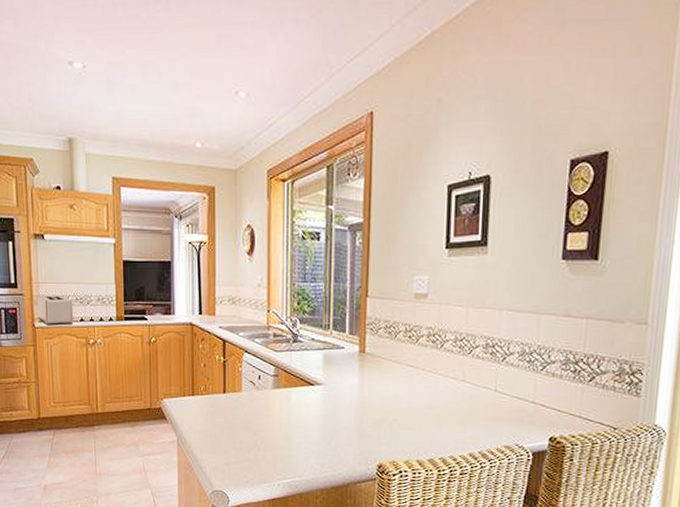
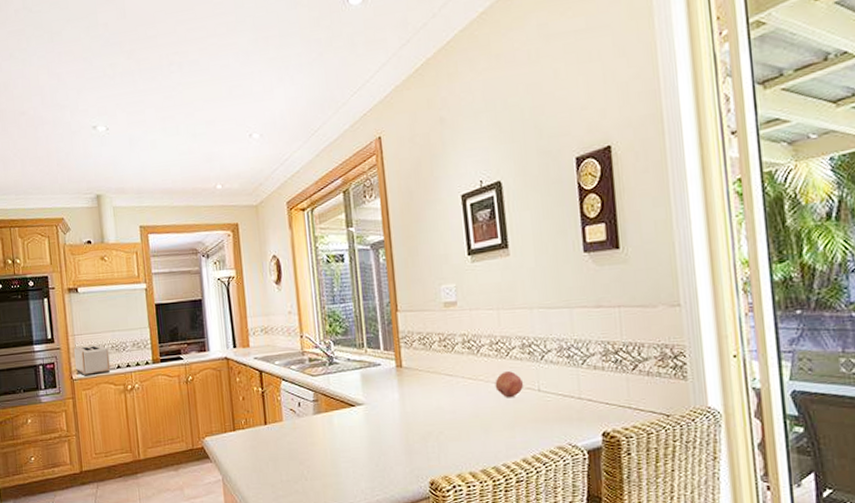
fruit: none [453,369,482,395] -> present [495,371,524,398]

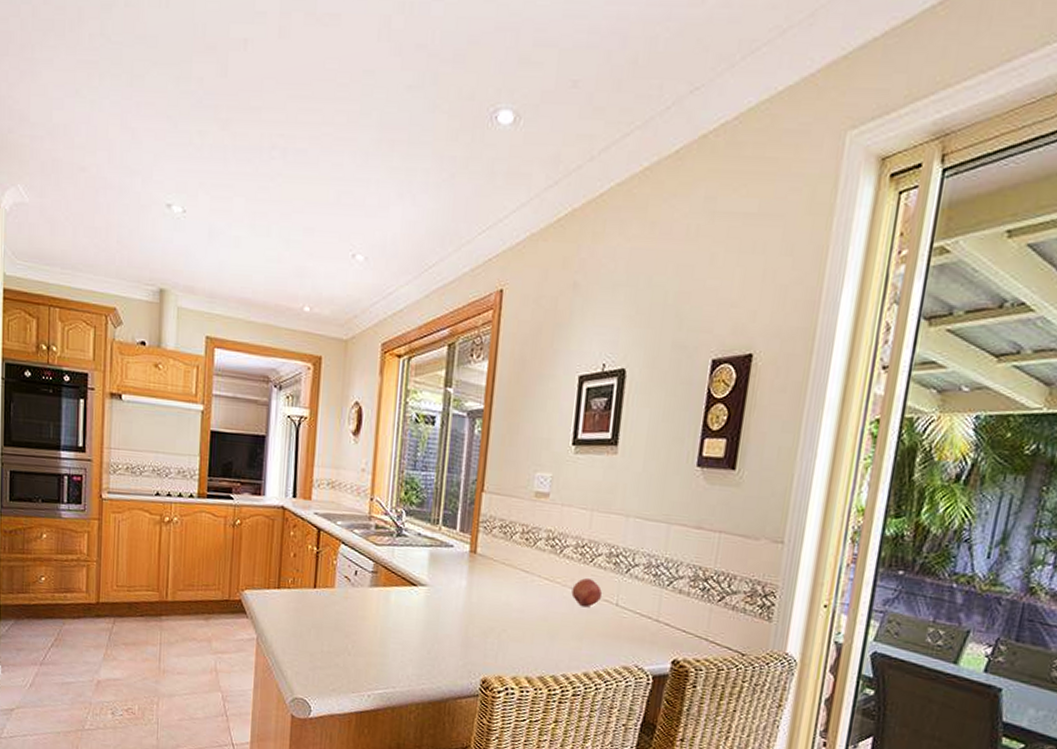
toaster: present [74,345,111,376] -> none [106,462,149,500]

